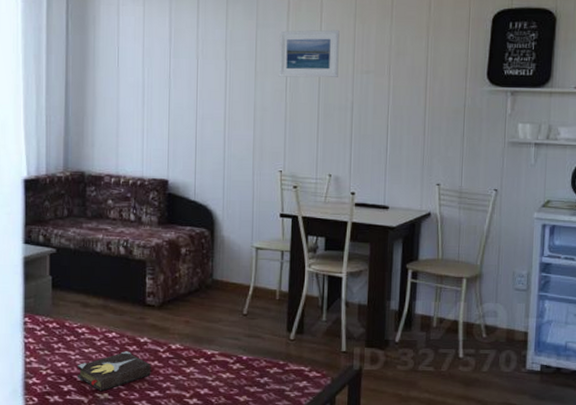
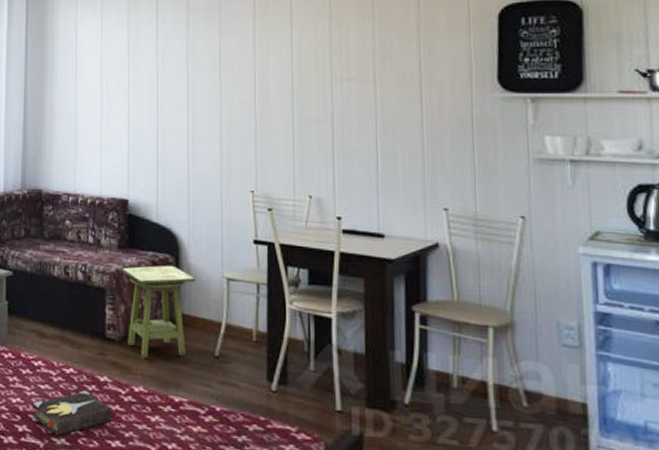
side table: none [161,238,228,321] -> present [121,265,195,359]
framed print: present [278,29,340,78] -> none [245,34,314,87]

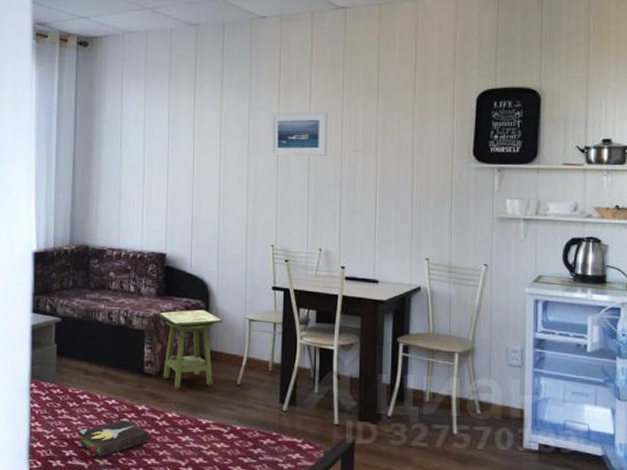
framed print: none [245,34,314,87] -> present [270,111,328,157]

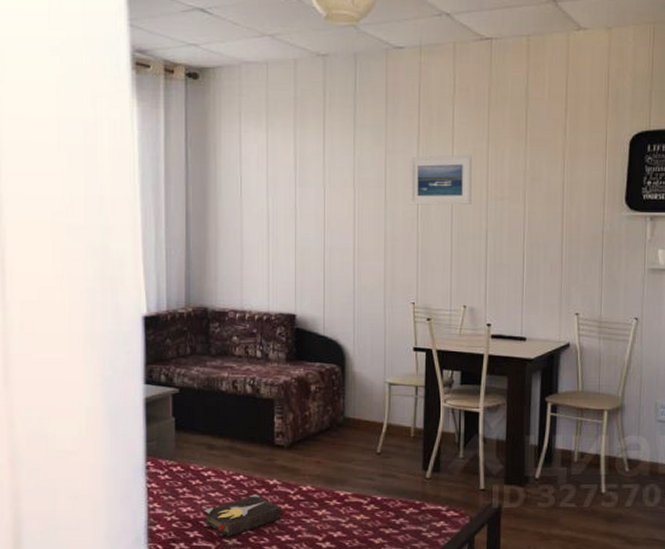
side table: present [159,309,222,390] -> none [289,374,360,461]

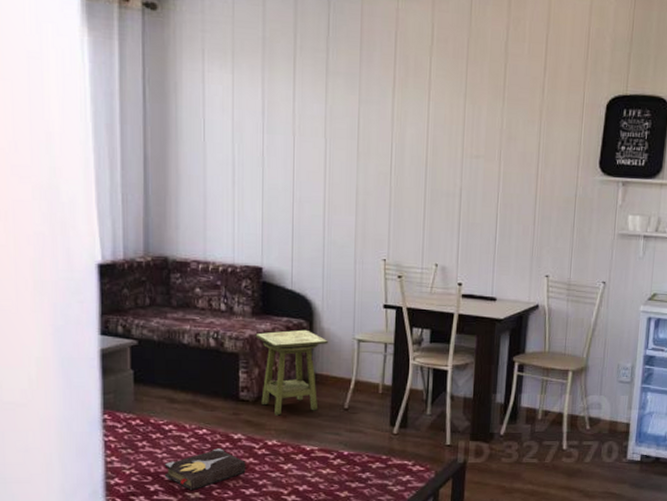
side table: none [289,374,360,461] -> present [255,329,328,416]
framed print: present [409,155,472,206] -> none [383,108,449,162]

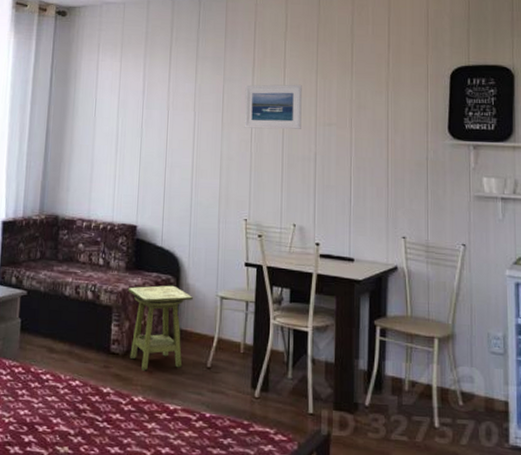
hardback book: present [164,448,246,491] -> none [38,401,113,445]
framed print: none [383,108,449,162] -> present [244,84,302,130]

